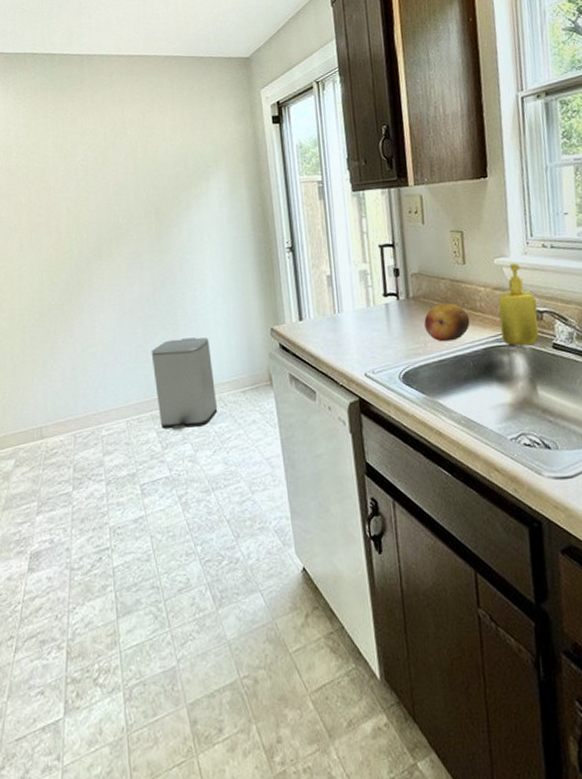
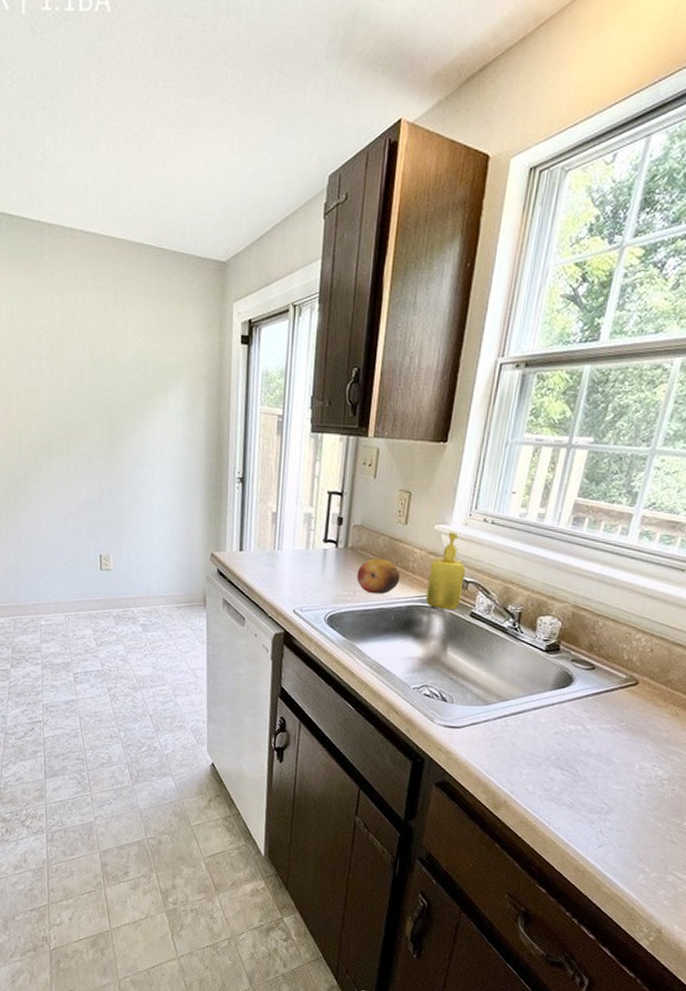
pedal bin: present [151,337,218,430] -> none [93,547,152,632]

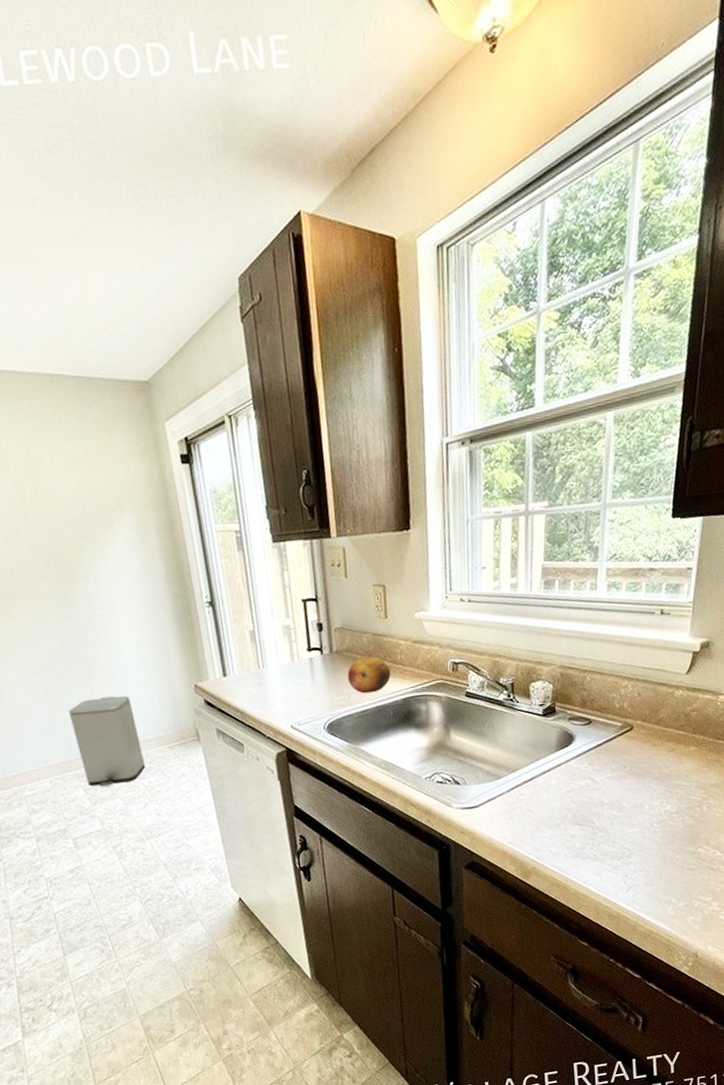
pedal bin: none [93,547,152,632] -> present [68,696,145,787]
soap dispenser: present [425,532,466,609] -> none [417,617,454,695]

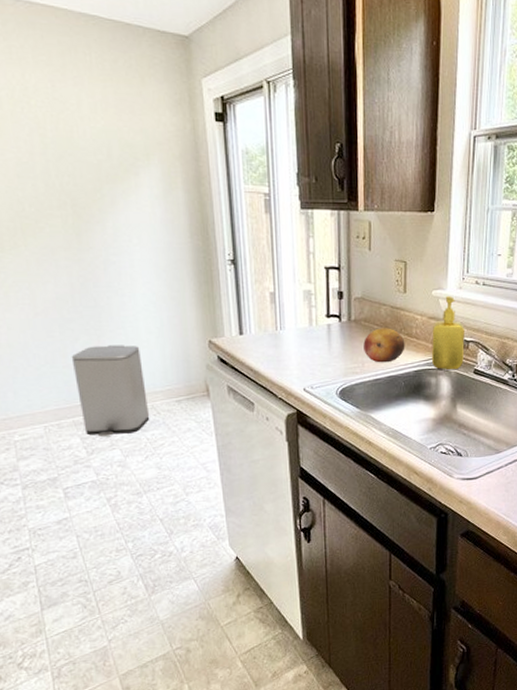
soap dispenser: none [417,617,454,695] -> present [431,296,465,370]

